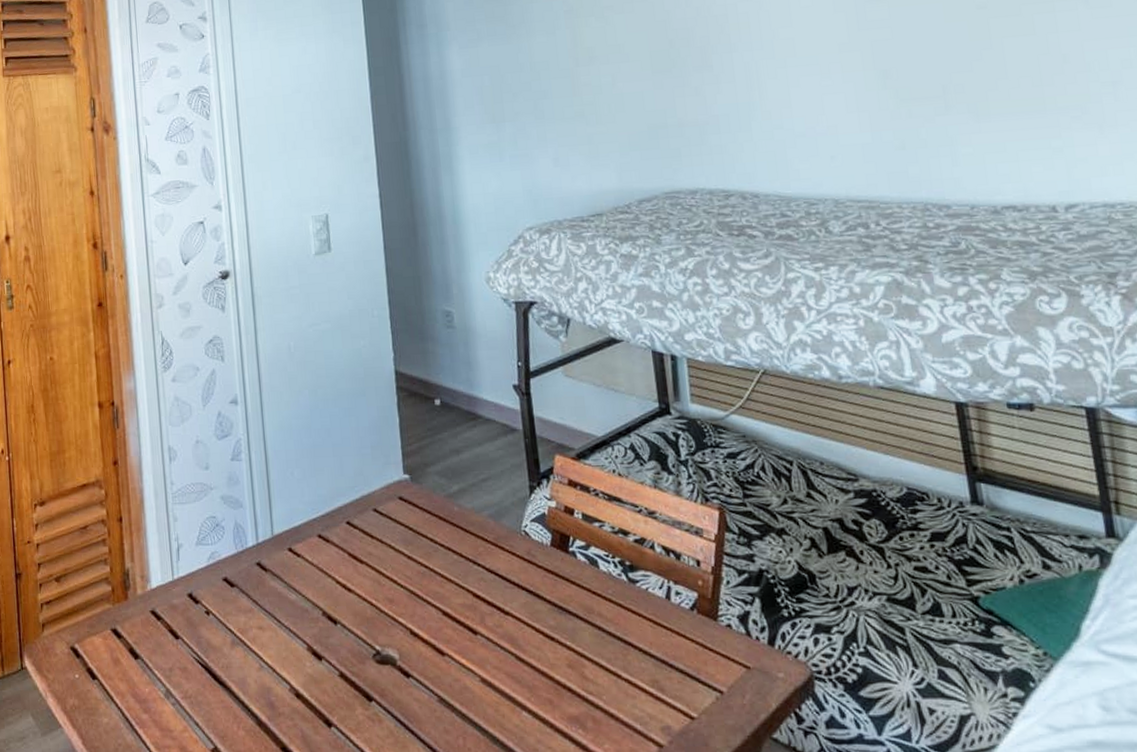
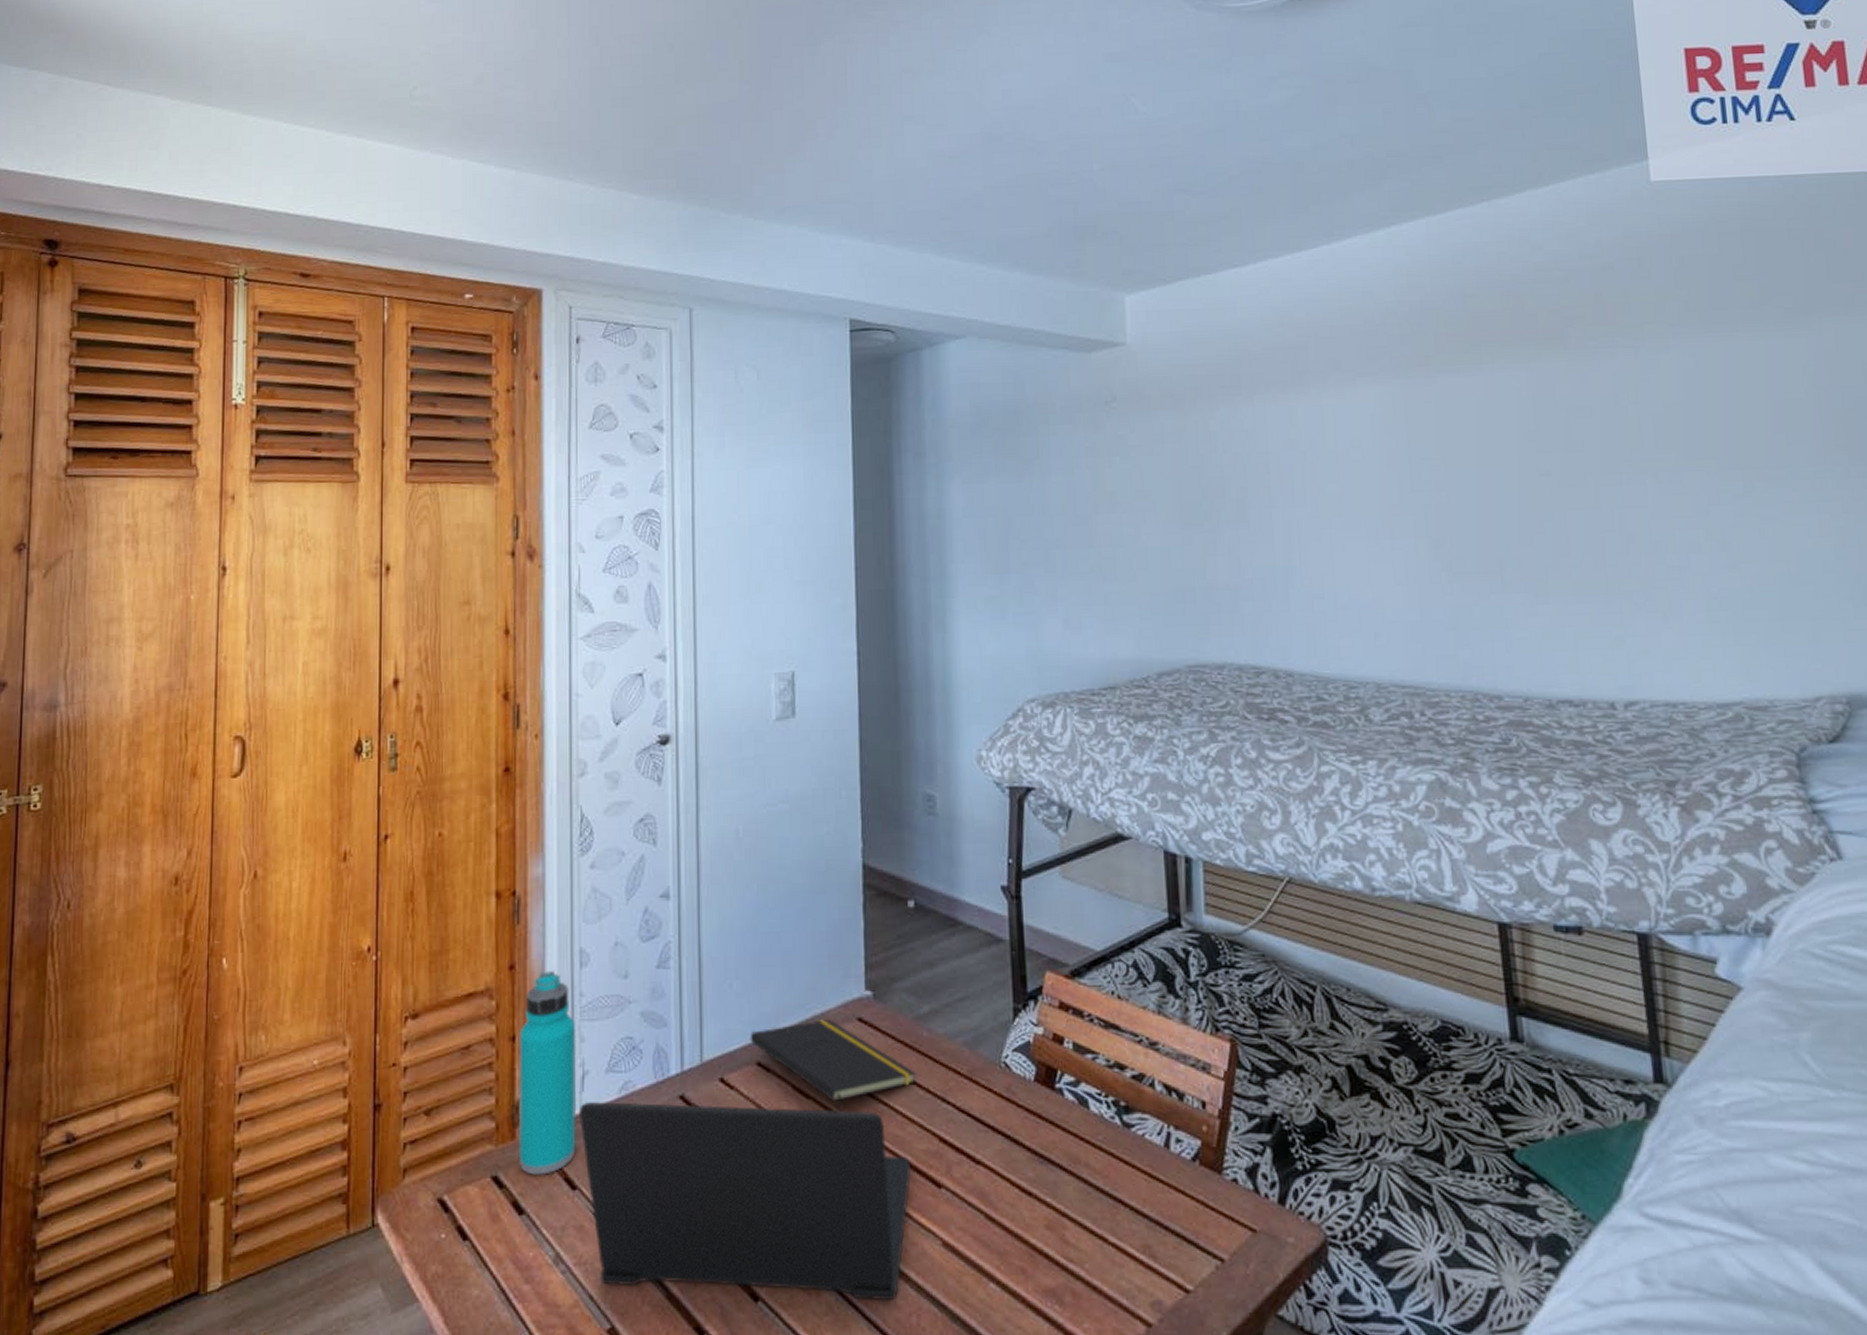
water bottle: none [125,465,177,628] -> present [518,971,576,1175]
laptop: none [176,569,451,725] -> present [578,1102,912,1300]
notepad: none [310,498,450,574] -> present [750,1018,916,1112]

